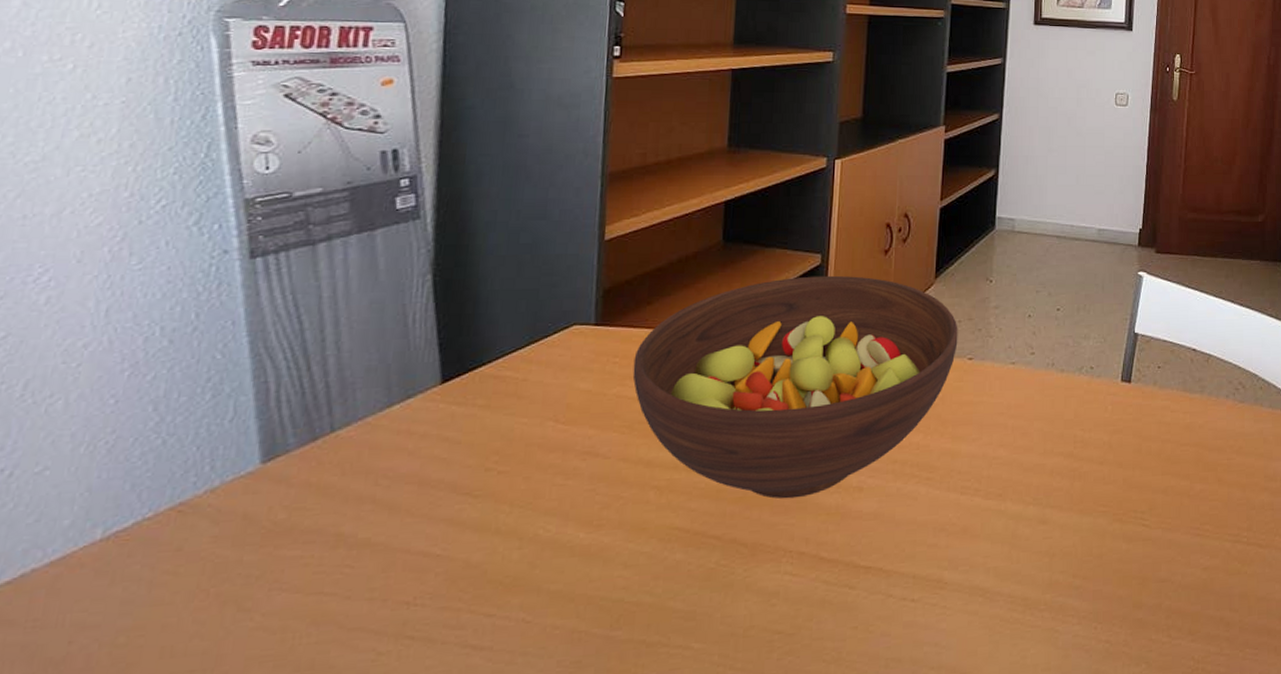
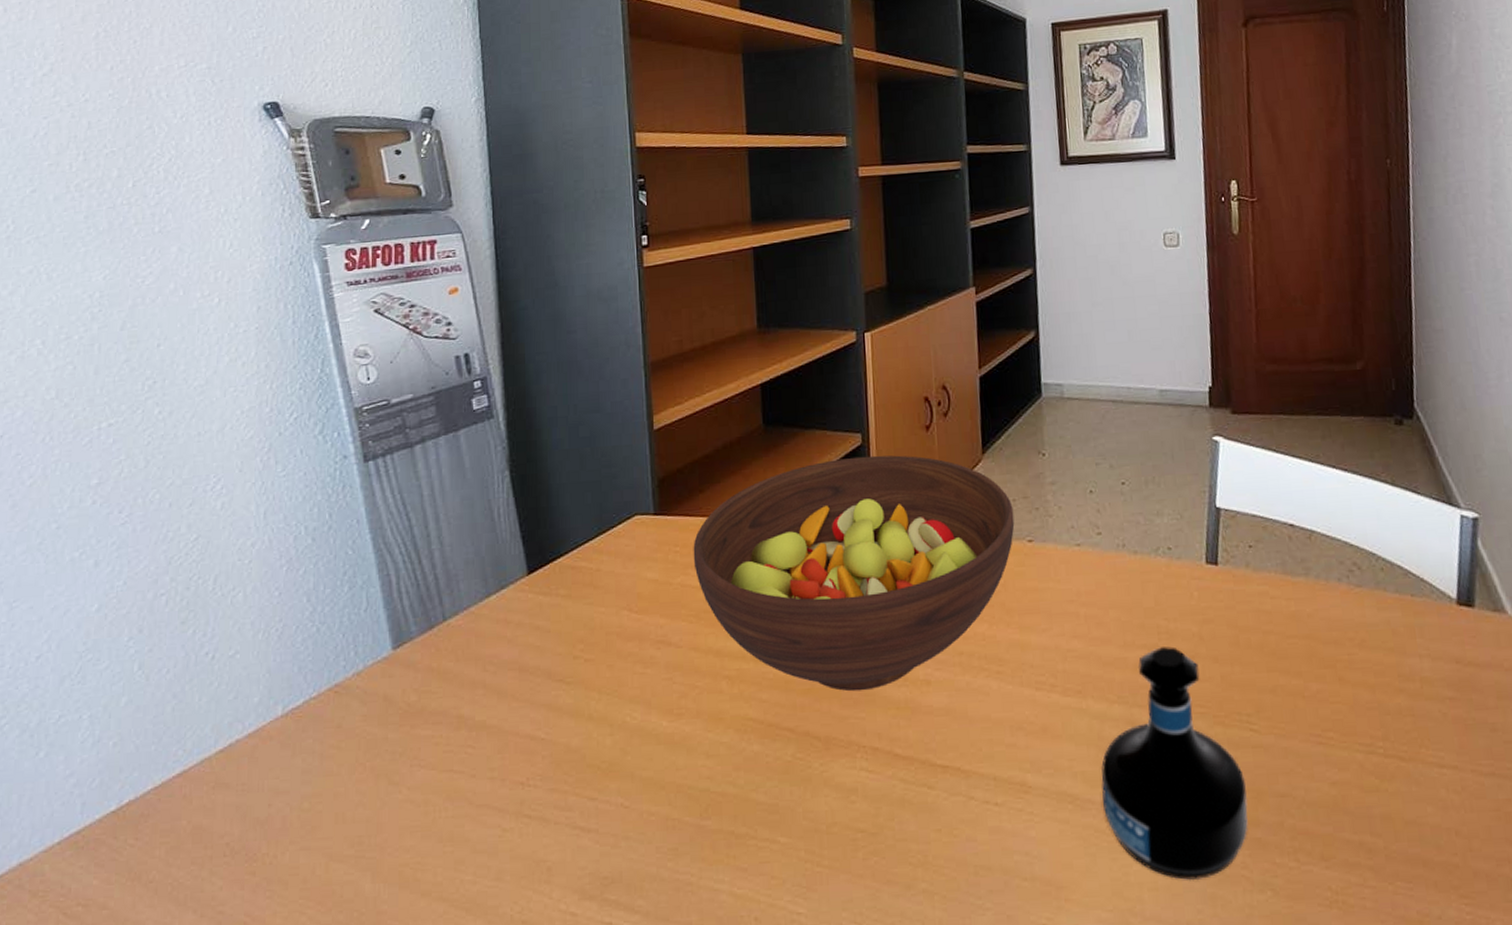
tequila bottle: none [1010,454,1135,660] -> present [1101,646,1249,881]

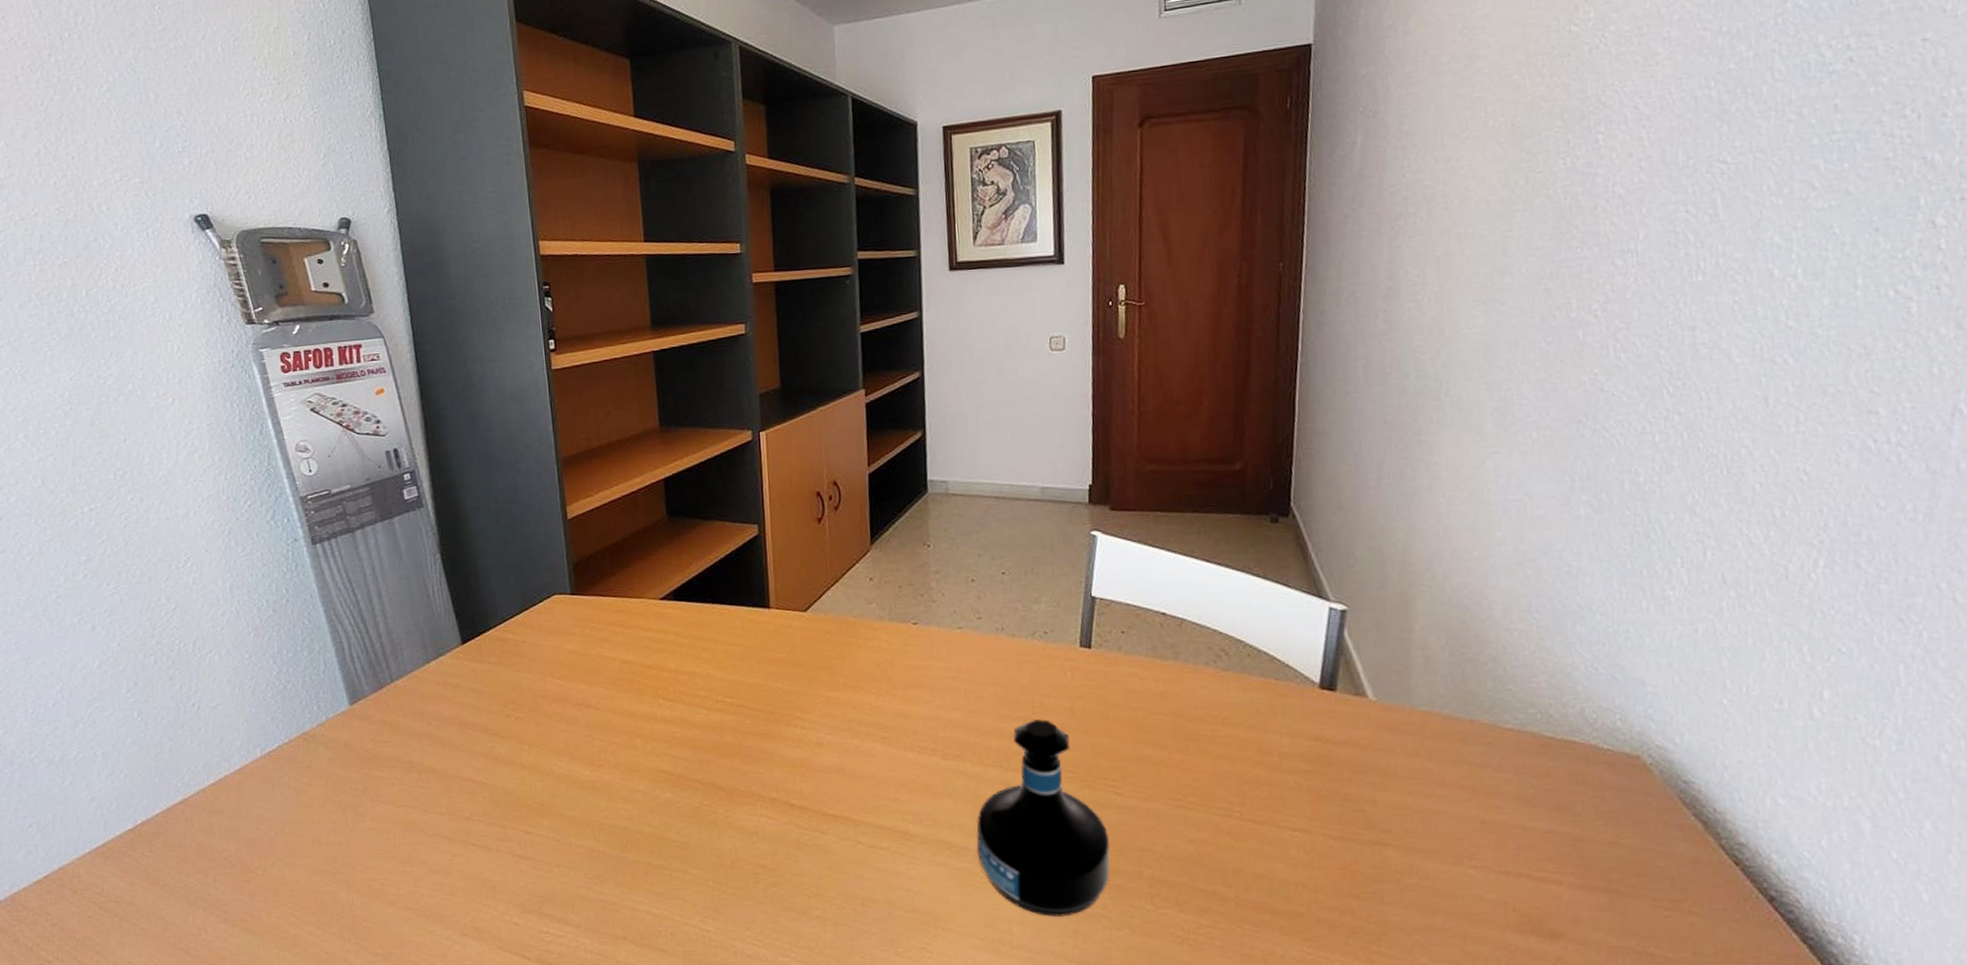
fruit bowl: present [693,455,1015,692] -> none [607,544,901,751]

